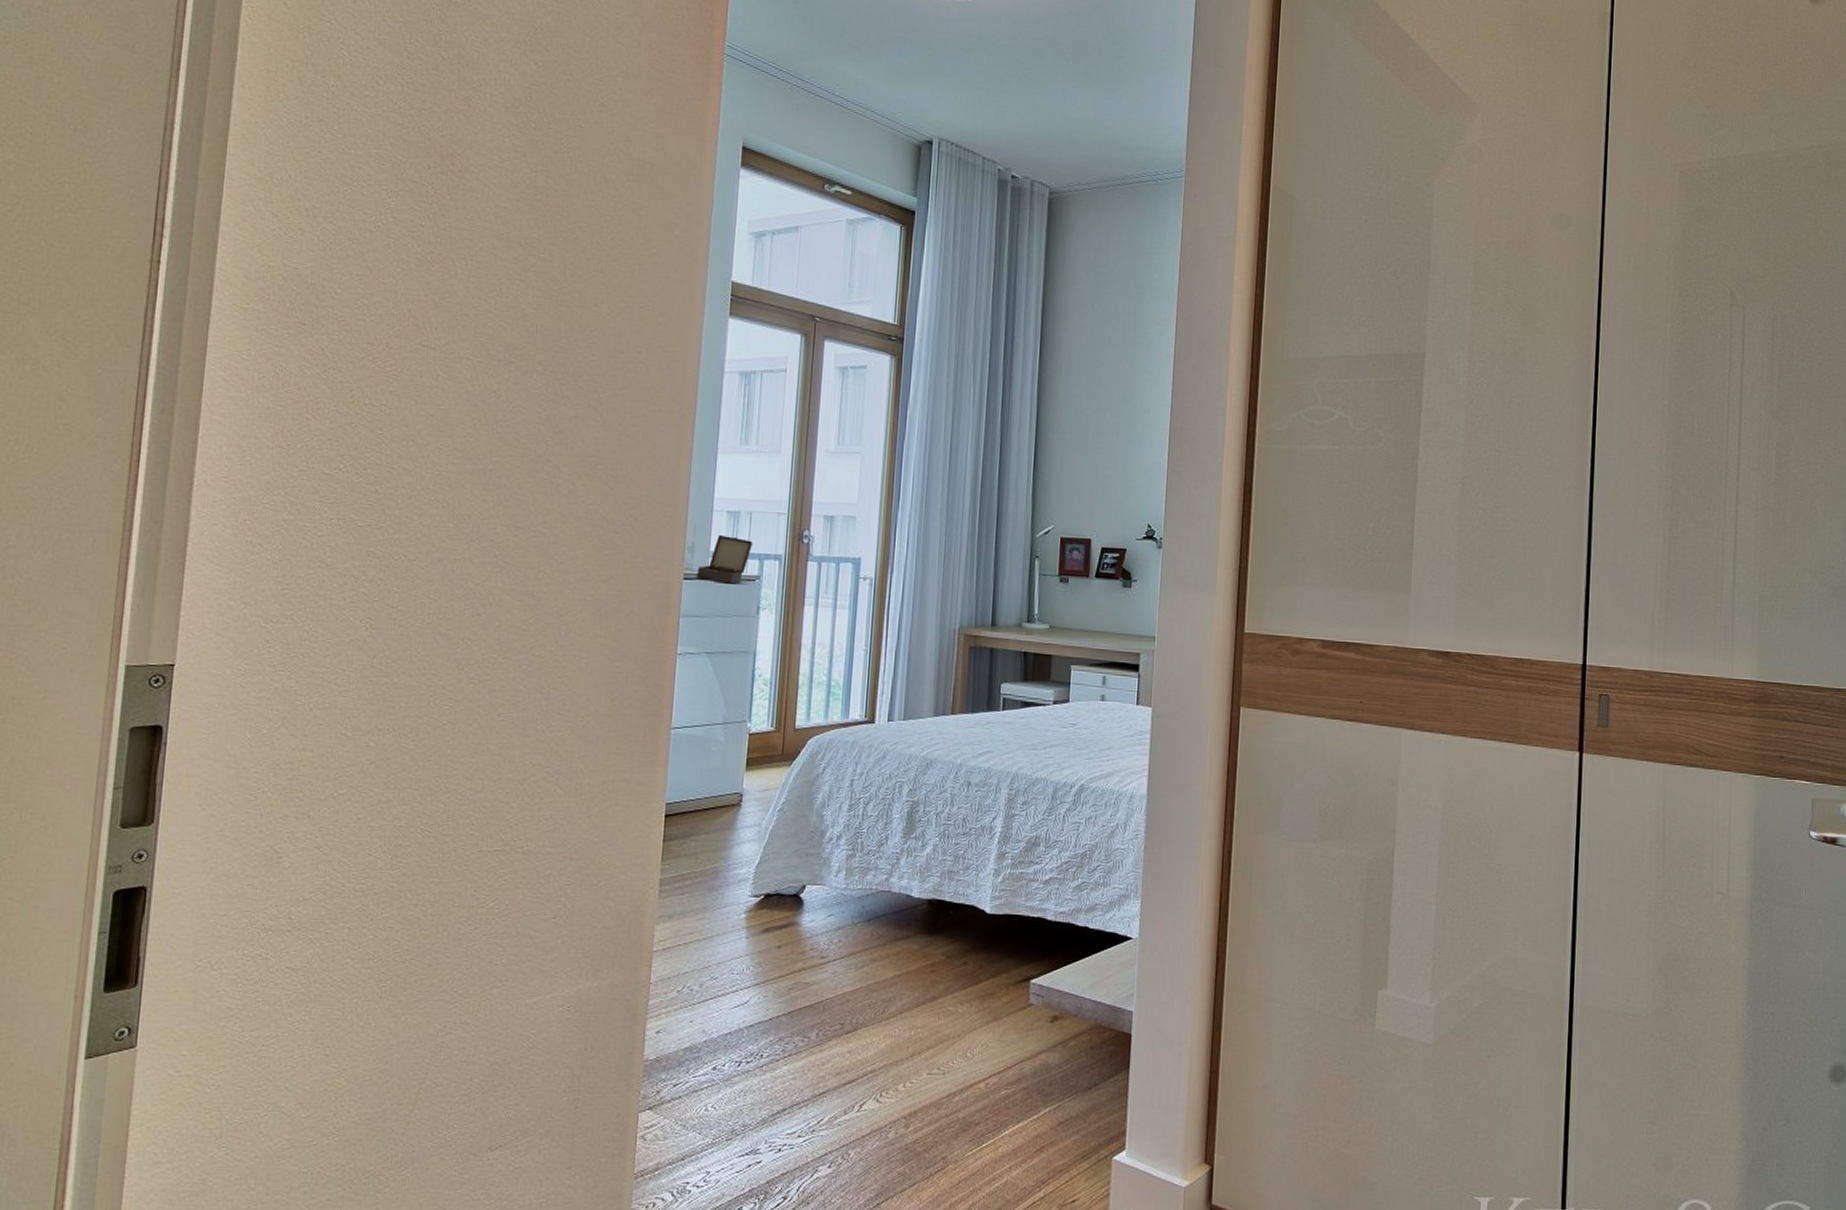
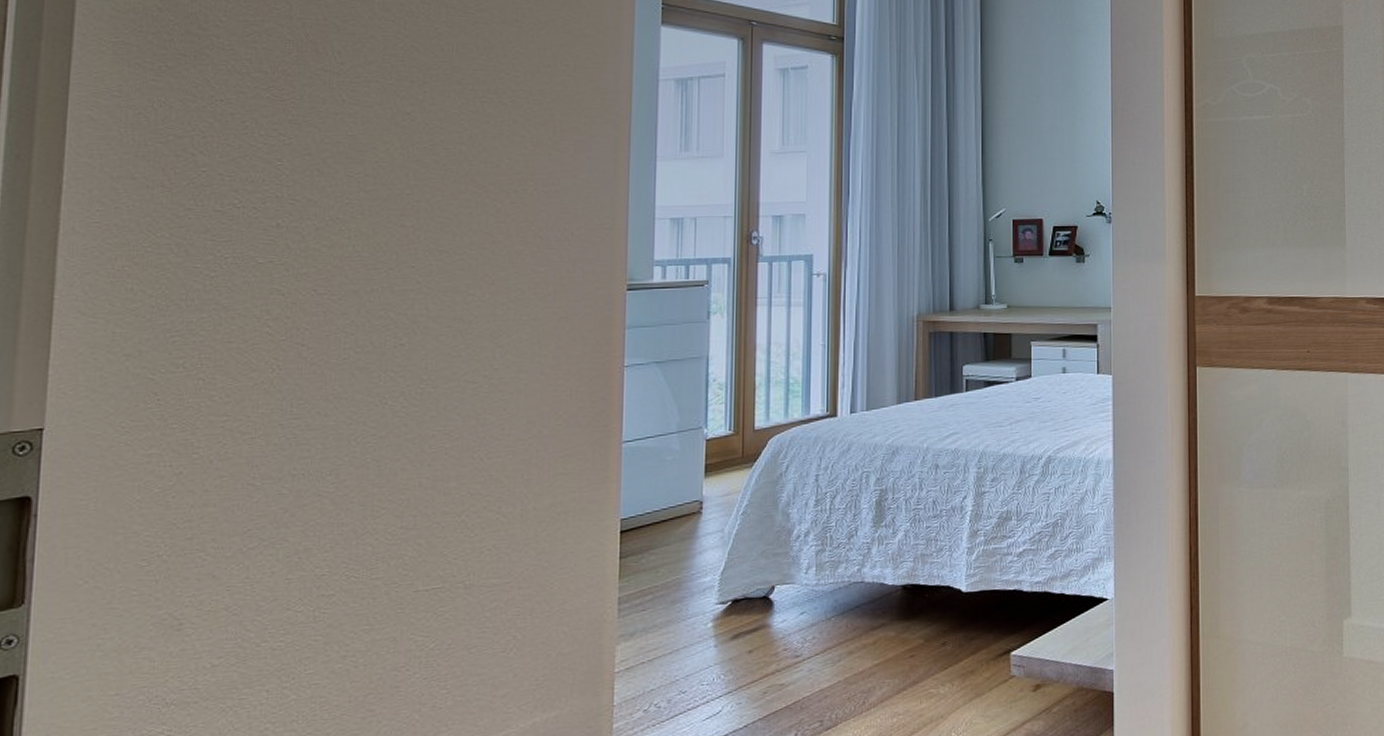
jewelry box: present [696,534,753,584] -> none [641,242,699,291]

